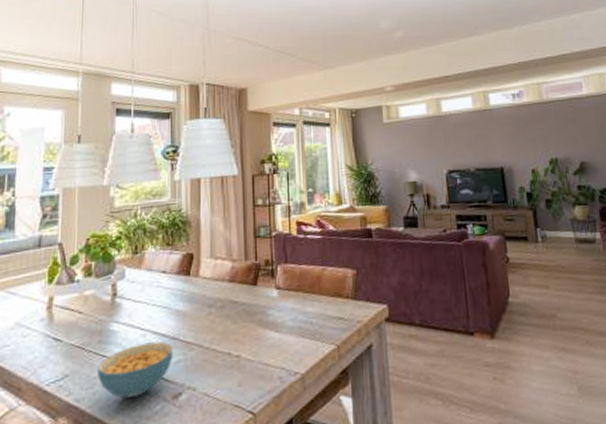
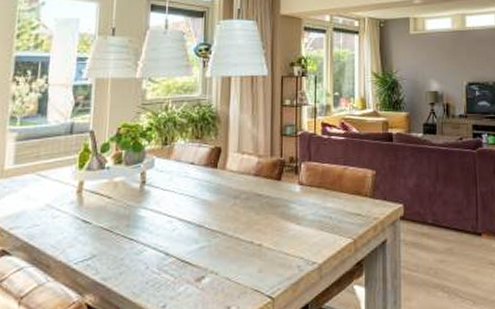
cereal bowl: present [96,341,174,398] -> none [123,228,199,279]

